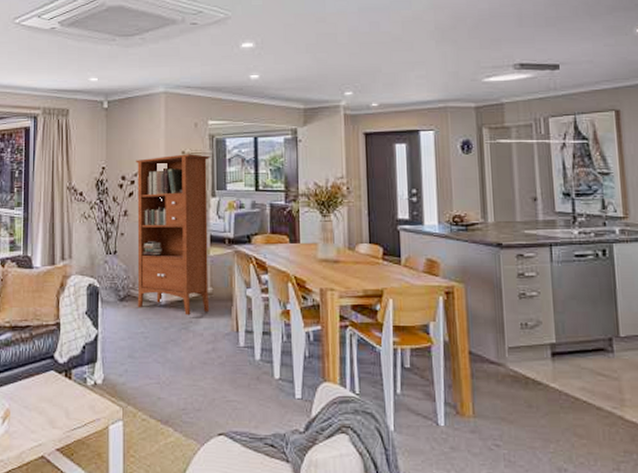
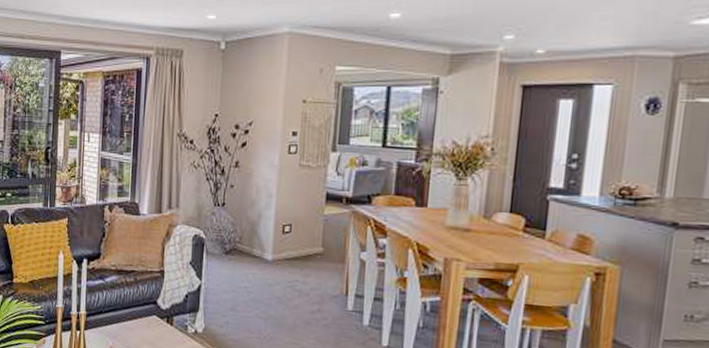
bookcase: present [136,154,210,316] -> none [243,103,334,274]

